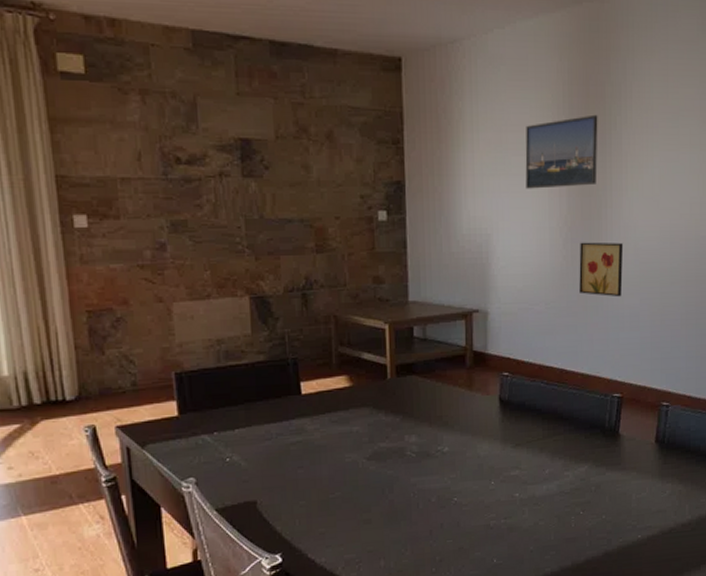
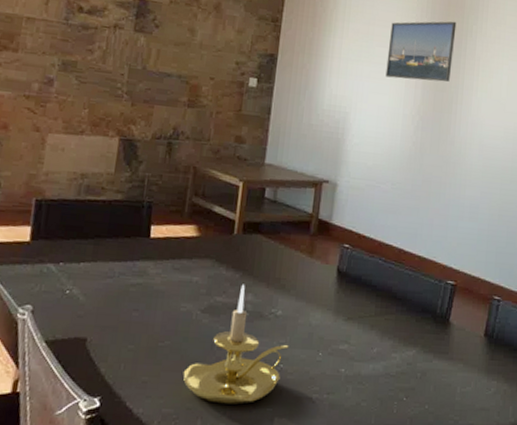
candle holder: none [358,427,460,543] -> present [183,284,289,404]
wall art: present [579,242,624,297] -> none [425,131,470,188]

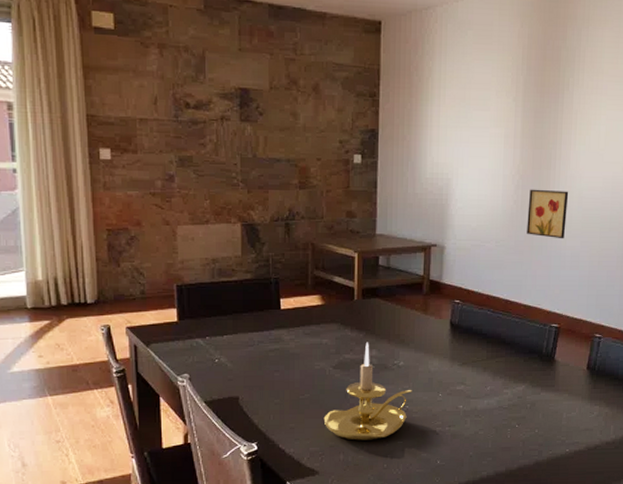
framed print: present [385,21,457,82] -> none [484,76,553,141]
wall art: none [425,131,470,188] -> present [527,189,569,239]

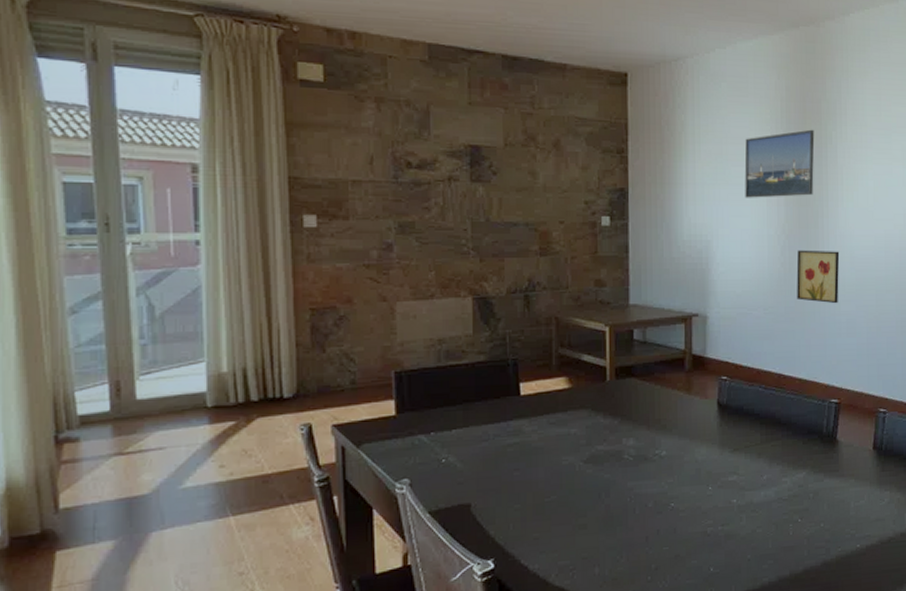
candle holder: present [323,342,412,441] -> none [574,429,677,549]
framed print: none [484,76,553,141] -> present [744,129,815,198]

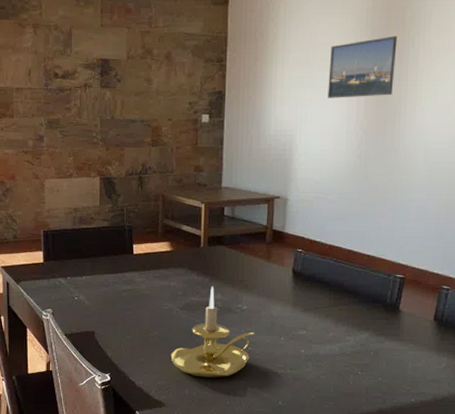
candle holder: none [574,429,677,549] -> present [170,286,255,378]
wall art: present [796,250,840,304] -> none [370,144,414,192]

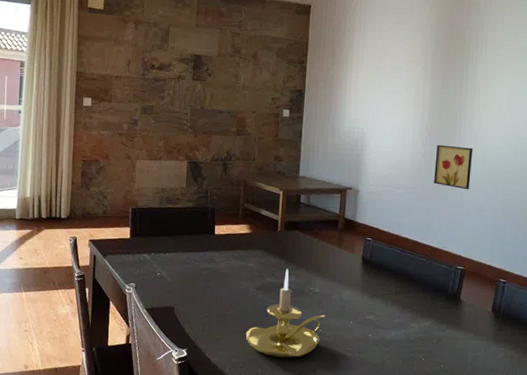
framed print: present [328,35,398,98] -> none [396,50,458,103]
wall art: none [370,144,414,192] -> present [434,144,473,190]

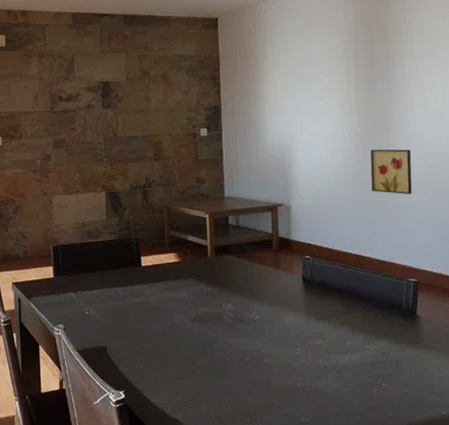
candle holder: present [245,268,326,358] -> none [185,296,270,393]

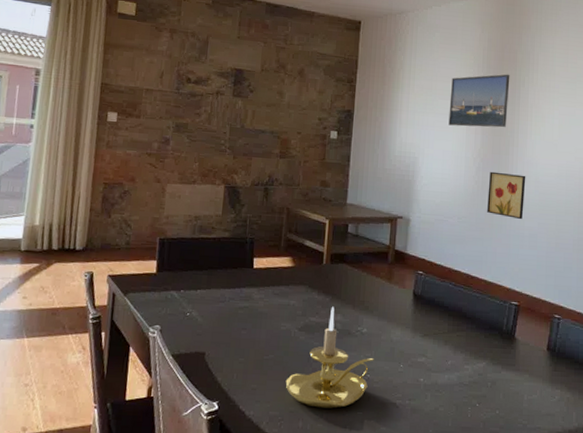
candle holder: none [185,296,270,393] -> present [285,306,374,409]
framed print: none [318,47,383,108] -> present [448,74,510,128]

